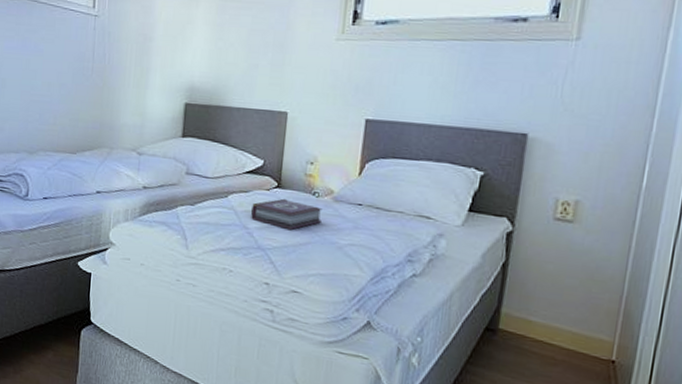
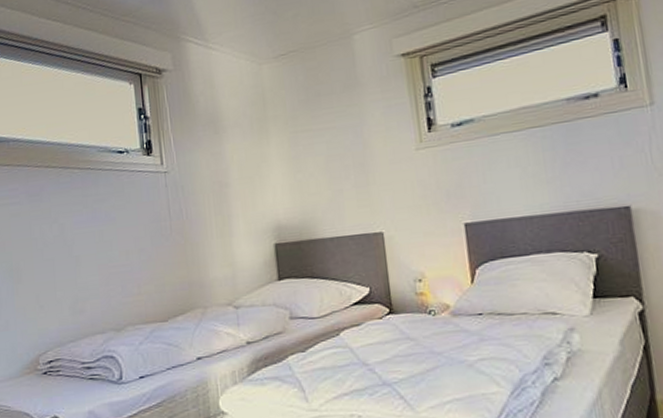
book: present [251,198,323,231] -> none [367,324,444,358]

